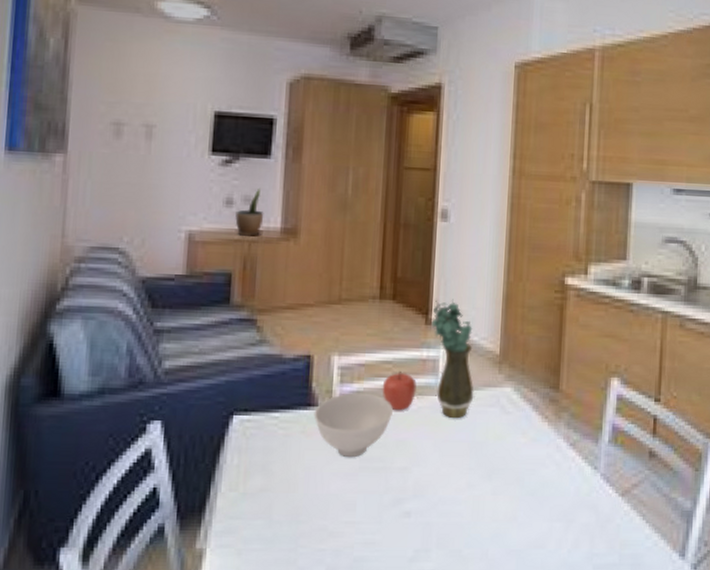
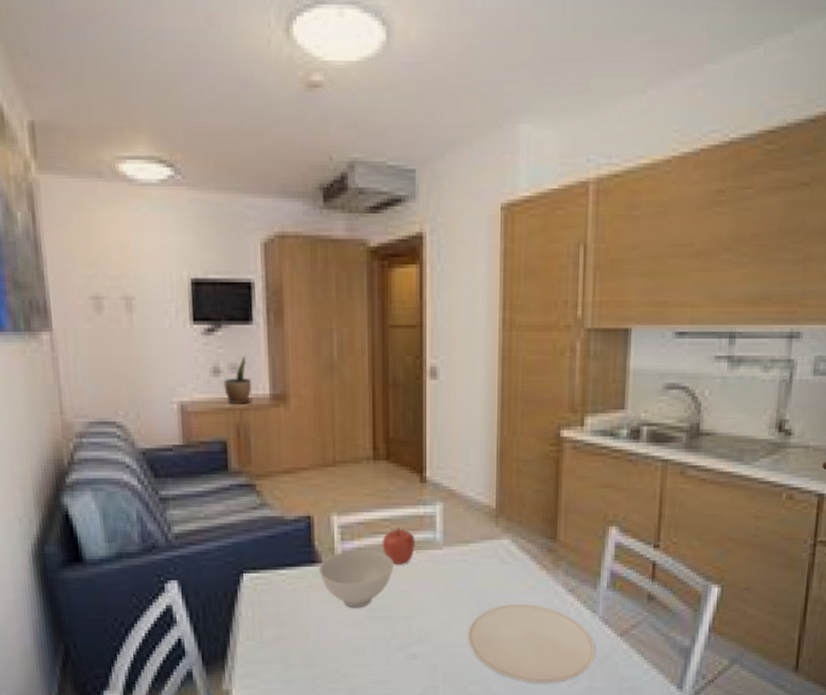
vase: present [431,299,474,418] -> none [426,456,472,569]
plate: none [465,457,596,548] -> present [467,603,595,684]

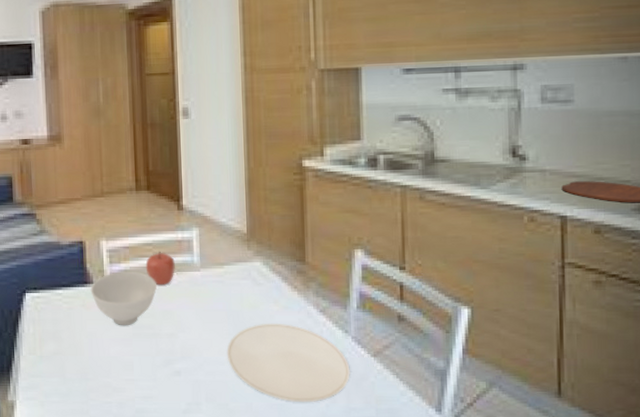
potted plant: present [224,355,252,405] -> none [10,103,33,146]

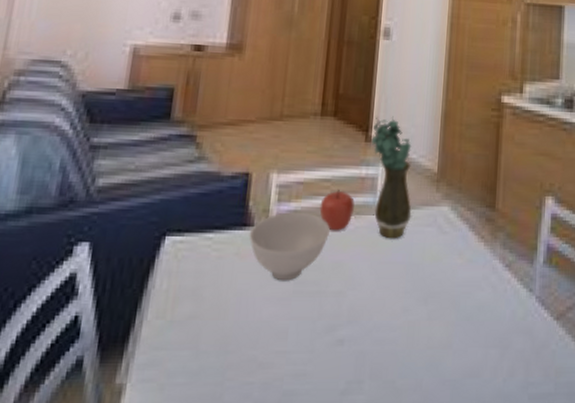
vase: none [183,186,227,290] -> present [371,116,412,238]
plate: present [226,323,350,403] -> none [400,279,532,378]

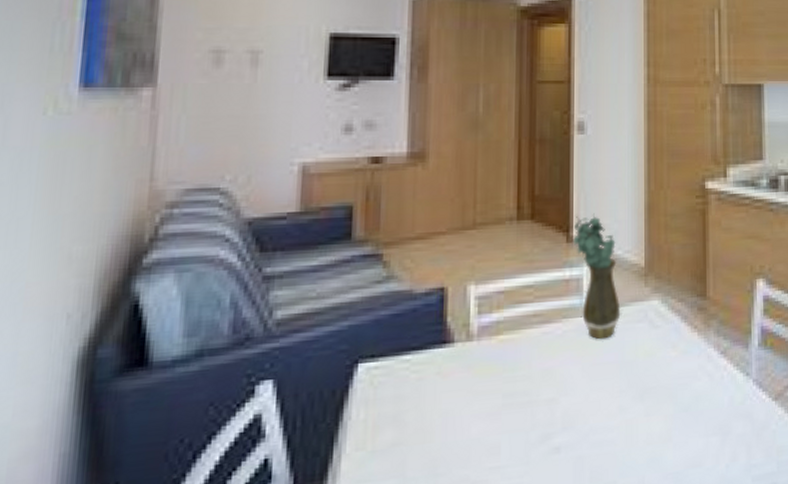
bowl: present [249,211,330,281] -> none [450,321,536,396]
fruit: present [319,189,355,230] -> none [524,294,560,337]

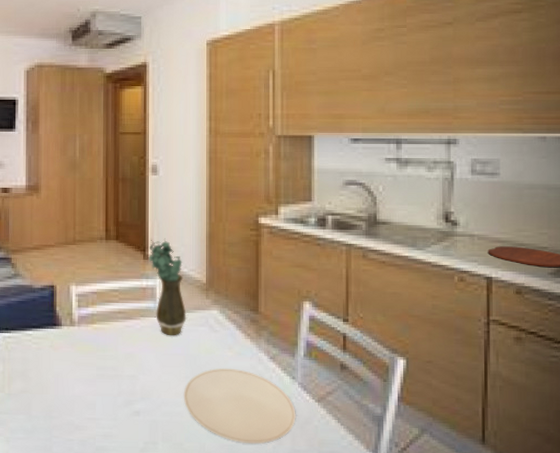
plate: none [617,372,751,468] -> present [183,368,296,444]

